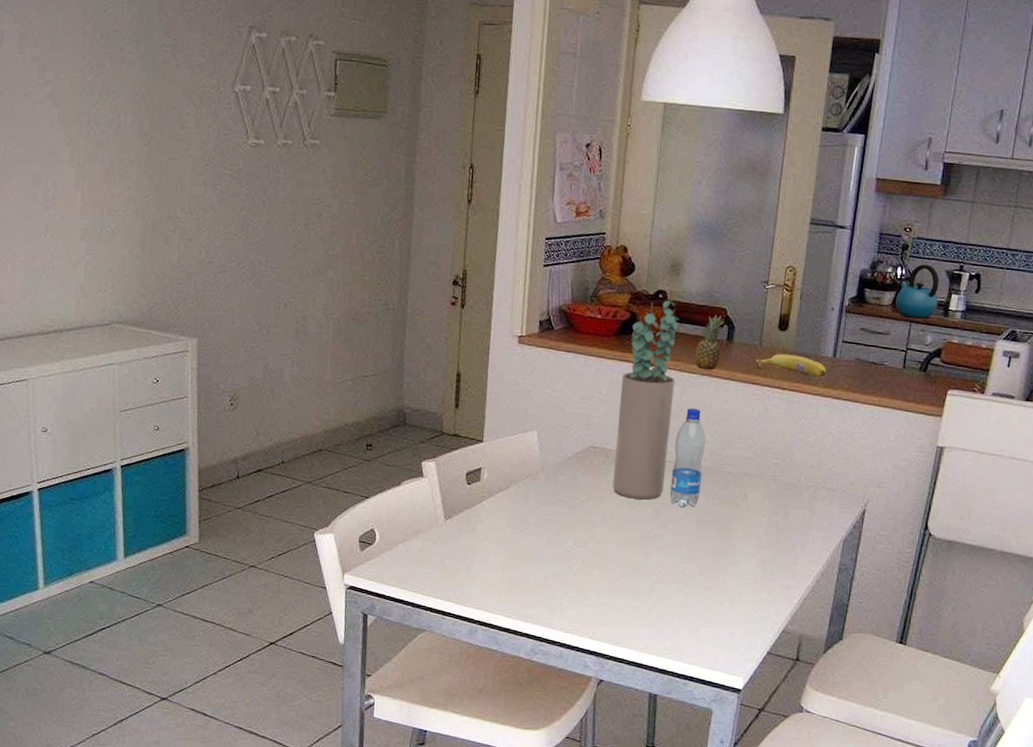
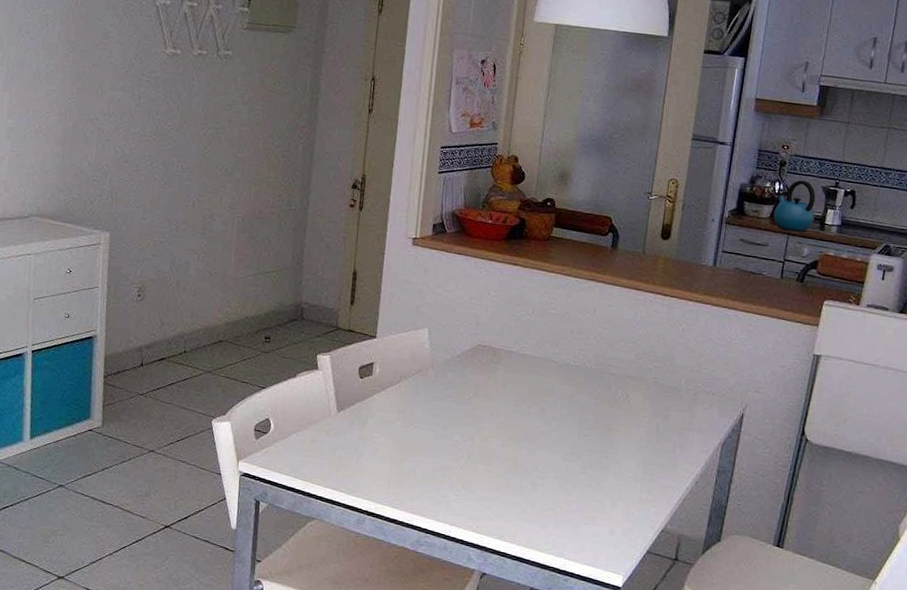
vase: present [612,290,679,500] -> none [499,198,566,398]
bottle: present [669,408,706,508] -> none [554,311,590,407]
fruit: present [694,315,726,371] -> none [580,223,610,276]
fruit: present [754,353,826,378] -> none [637,261,706,285]

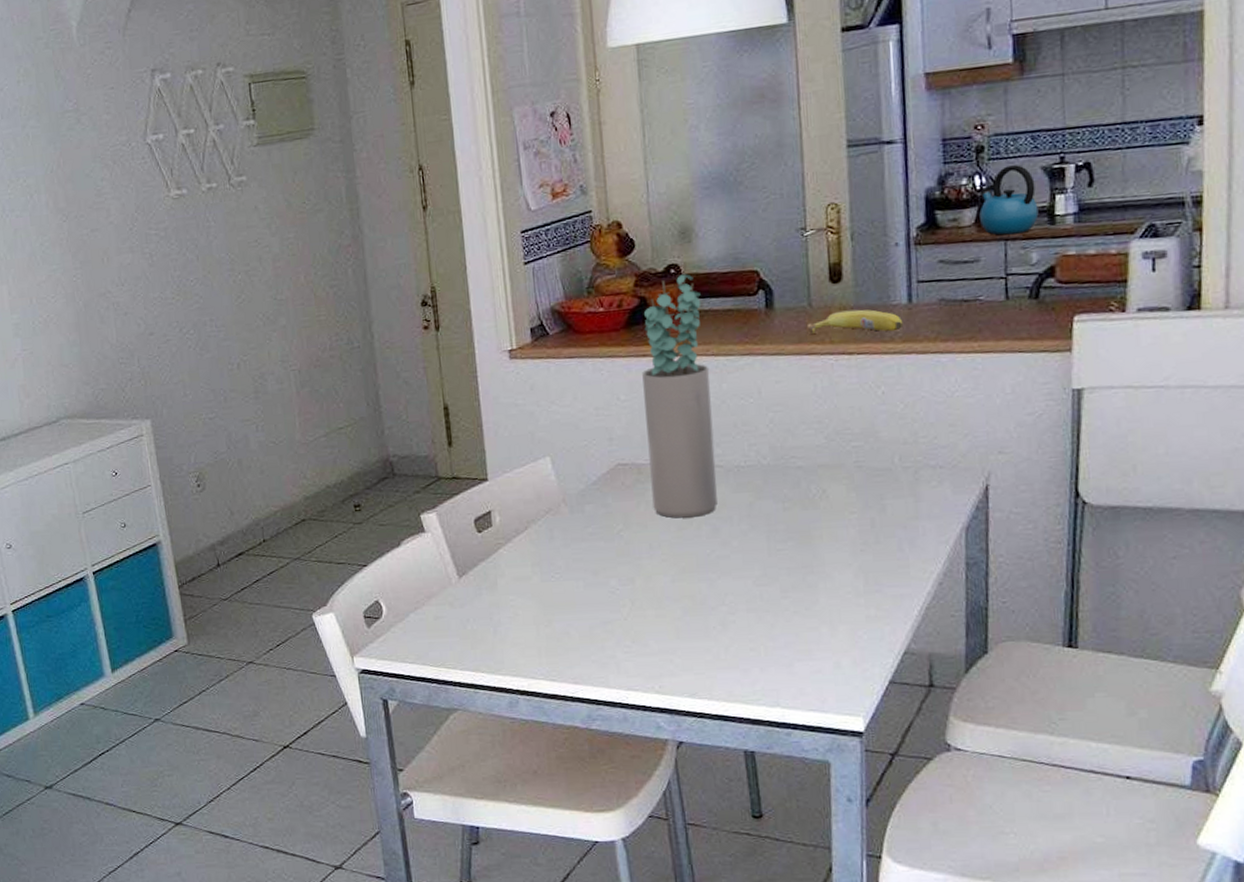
vase: none [499,198,566,398] -> present [642,261,718,518]
fruit: none [637,261,706,285] -> present [806,309,902,335]

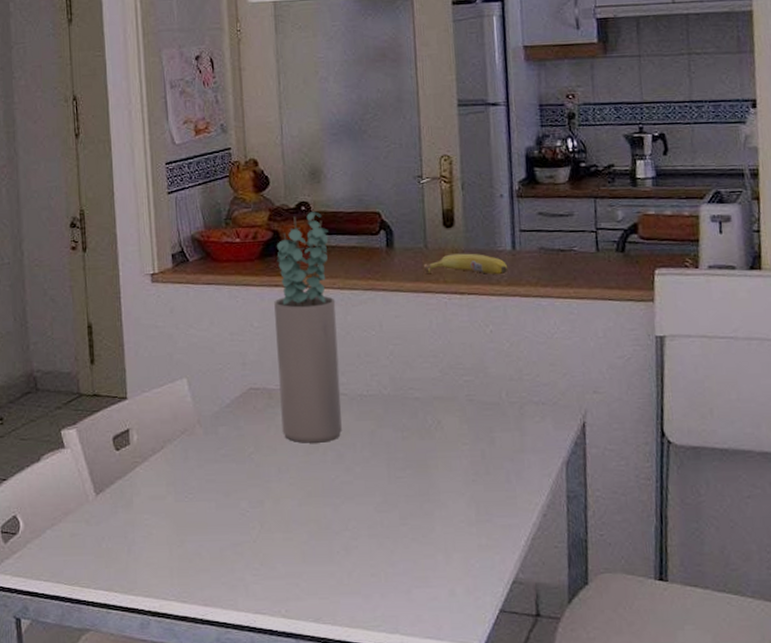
kettle: present [979,165,1039,236] -> none [572,132,623,193]

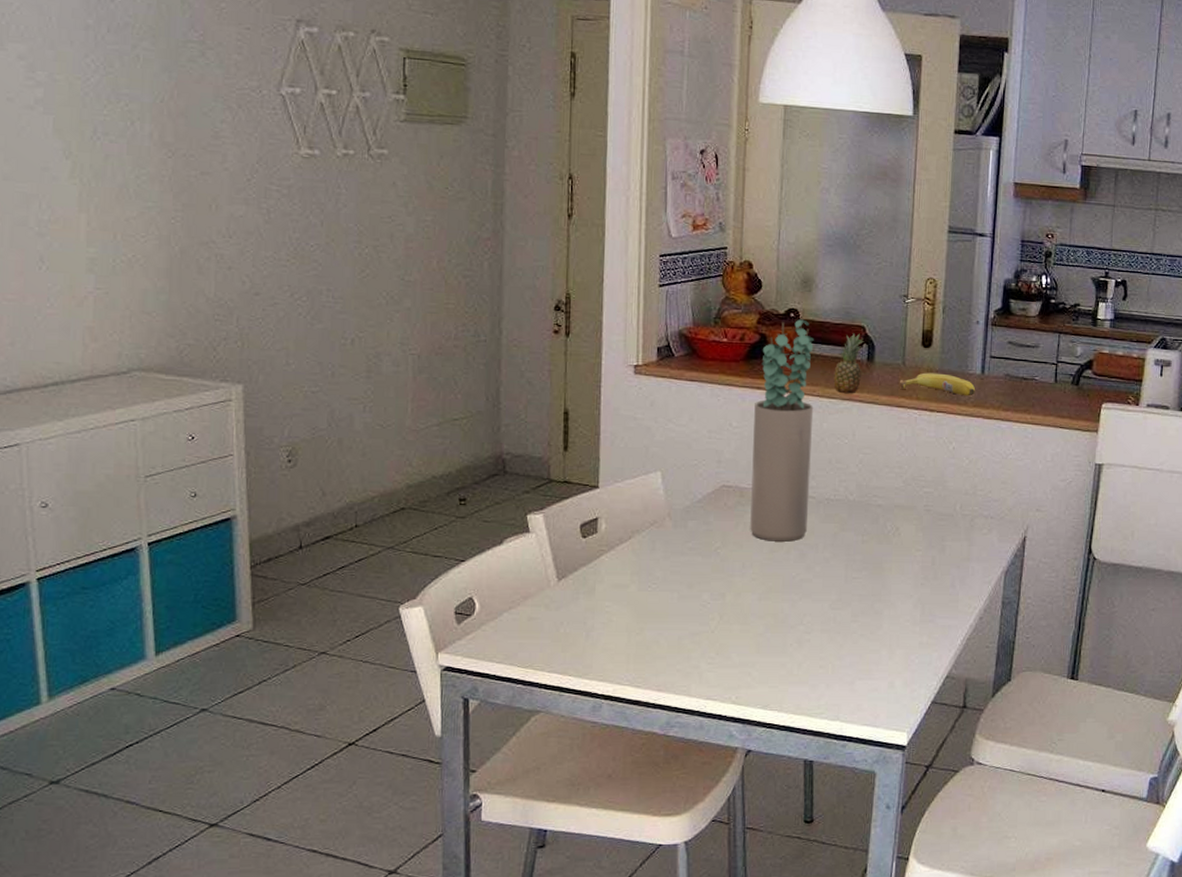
fruit: none [353,220,382,284] -> present [833,333,865,394]

